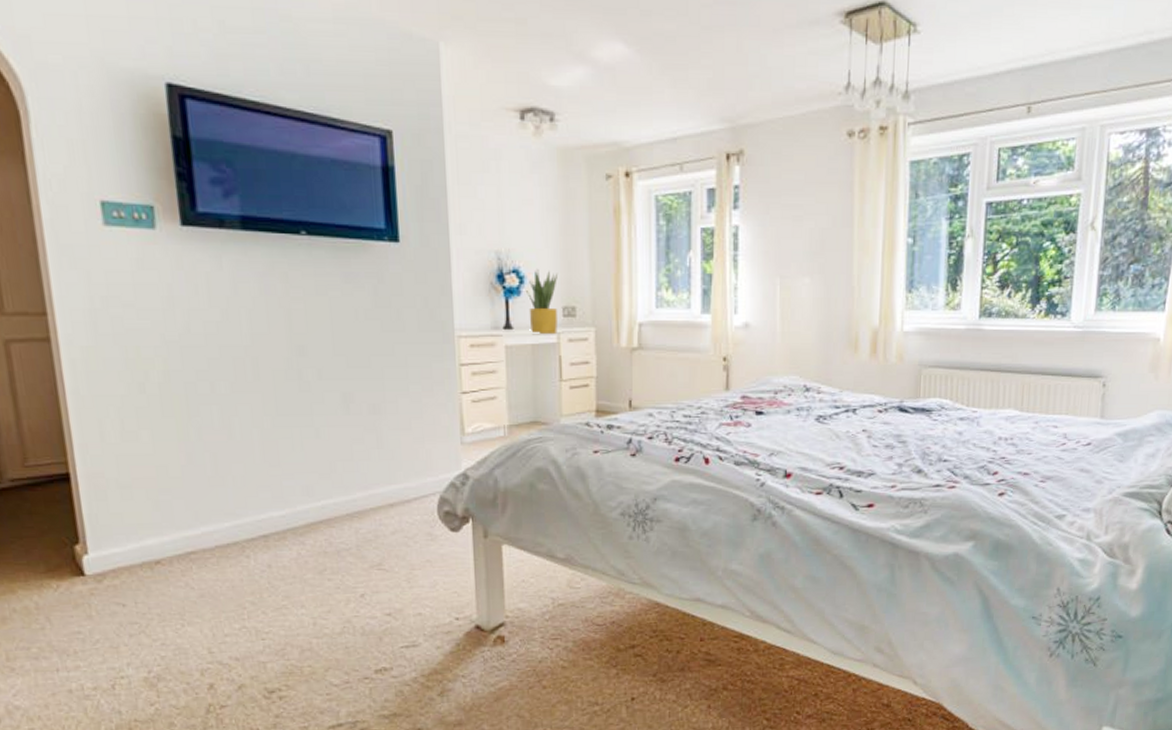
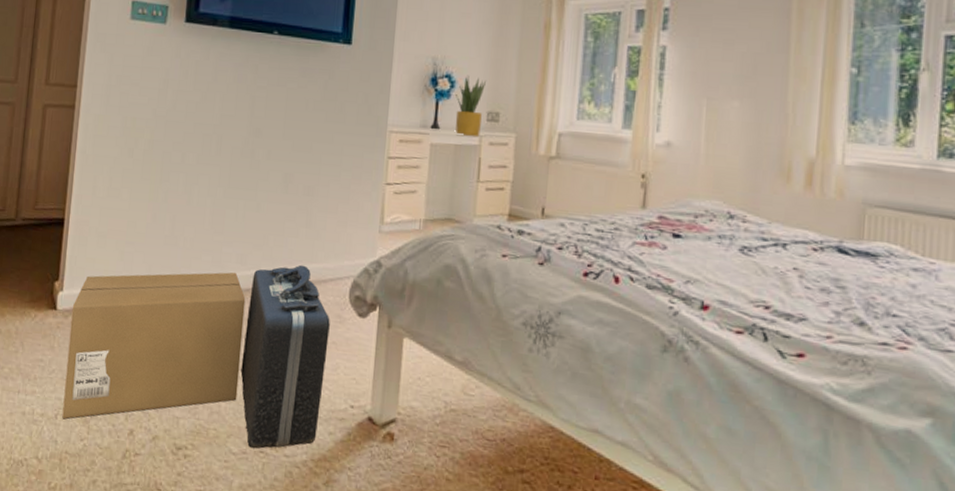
box: none [105,505,329,688] -> present [62,272,246,420]
suitcase: none [324,488,424,677] -> present [241,264,330,449]

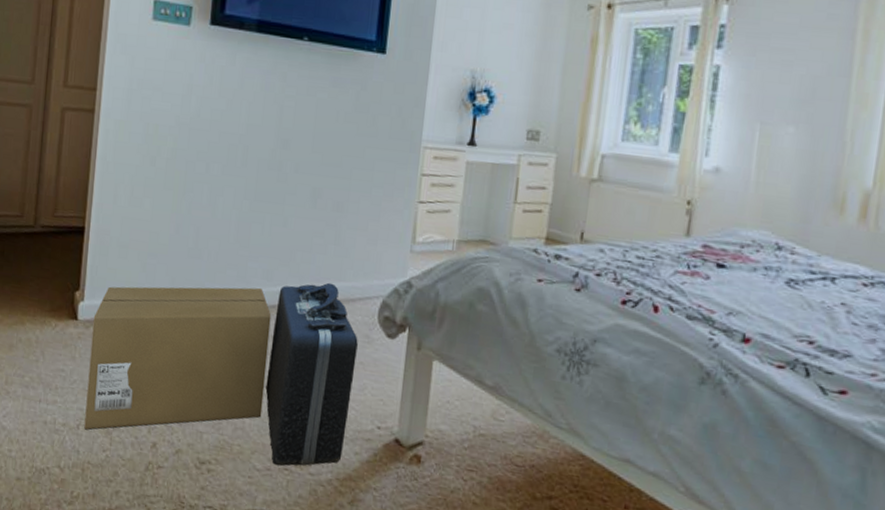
planter: present [454,76,486,138] -> none [492,91,527,157]

